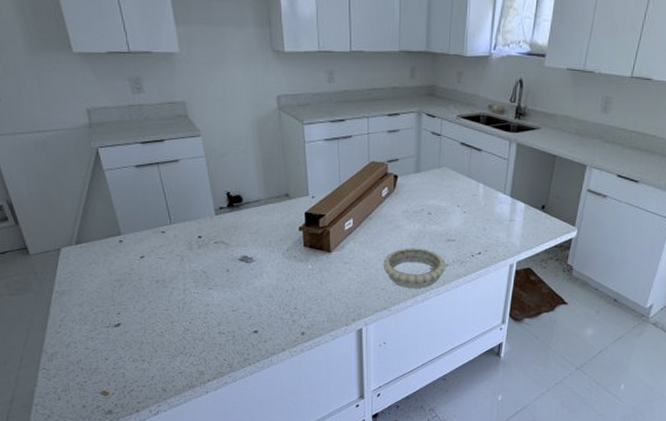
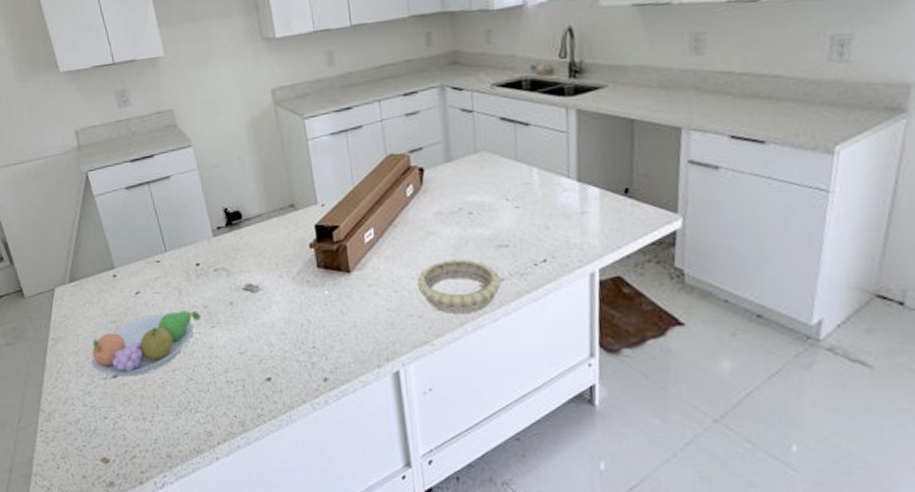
fruit bowl: none [94,274,199,326] -> present [91,310,201,377]

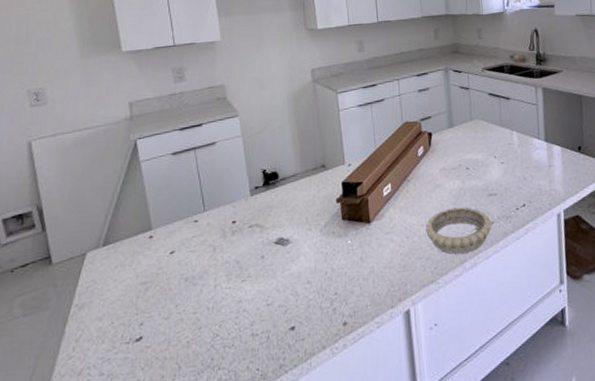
fruit bowl: present [91,310,201,377] -> none [115,266,232,340]

